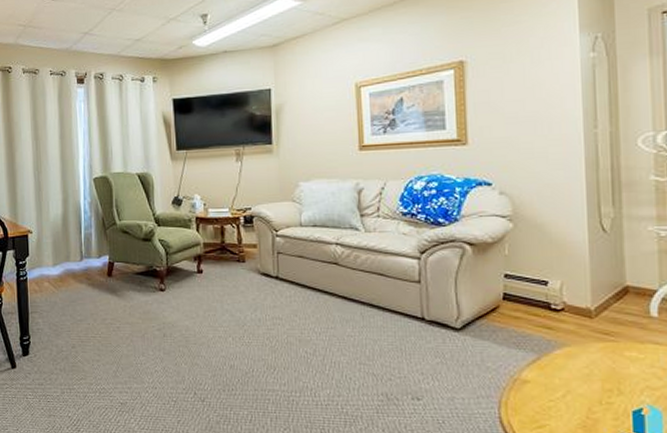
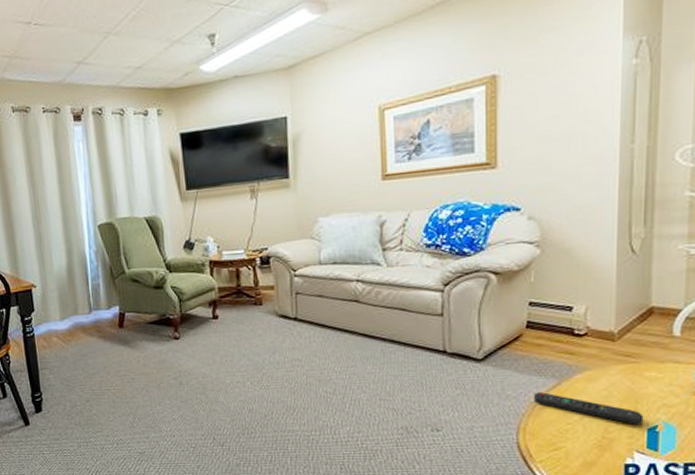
remote control: none [514,366,628,406] -> present [534,392,644,425]

